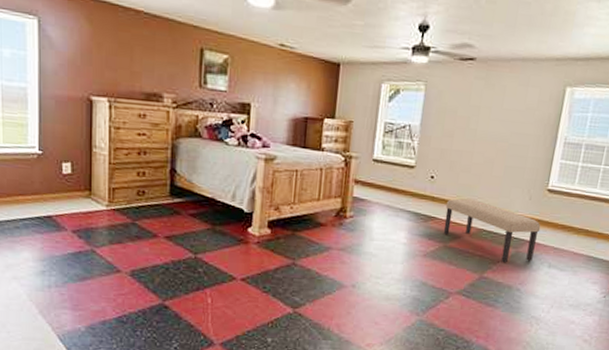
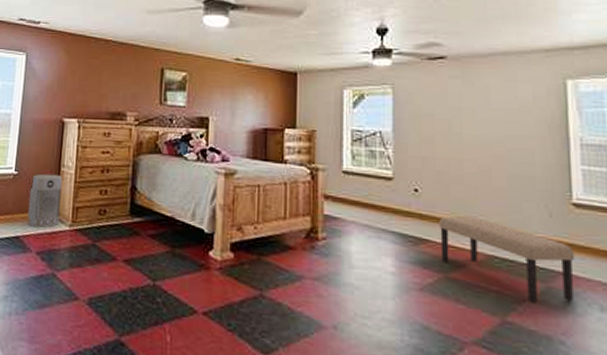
air purifier: none [58,154,95,208] -> present [27,173,62,228]

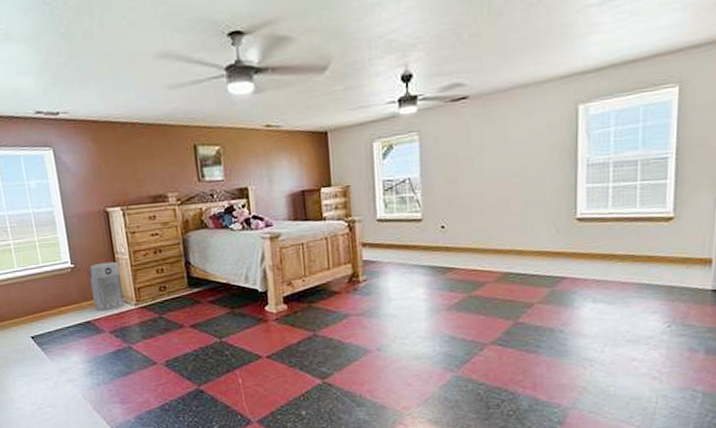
bench: present [438,216,575,303] -> none [462,242,576,305]

